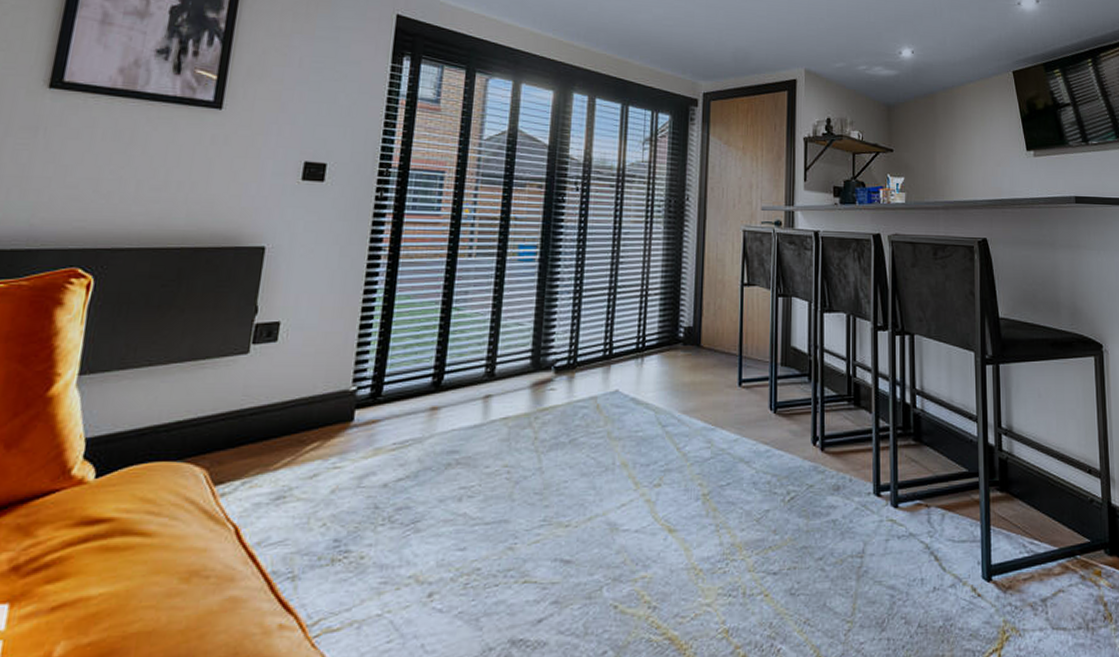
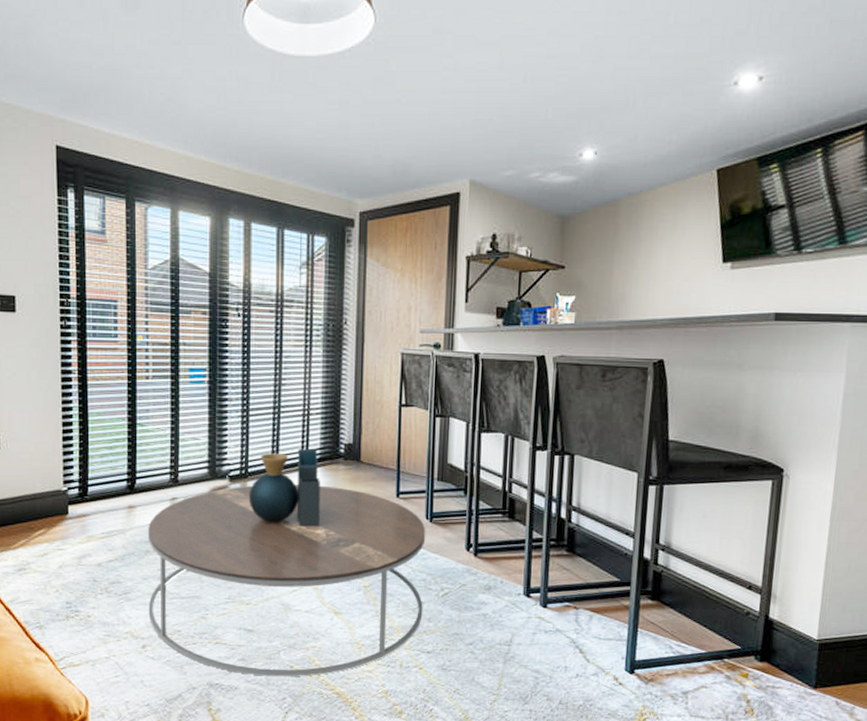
coffee table: none [440,334,770,623] -> present [148,449,426,677]

